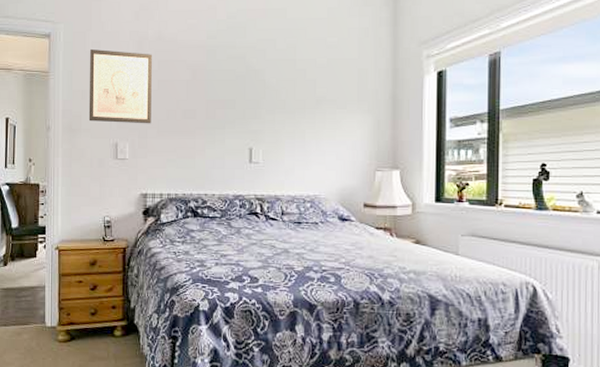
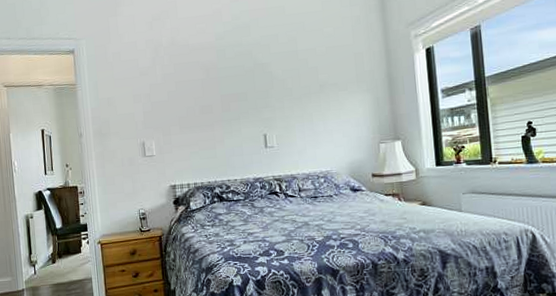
wall art: present [88,49,152,124] -> none [111,58,173,125]

